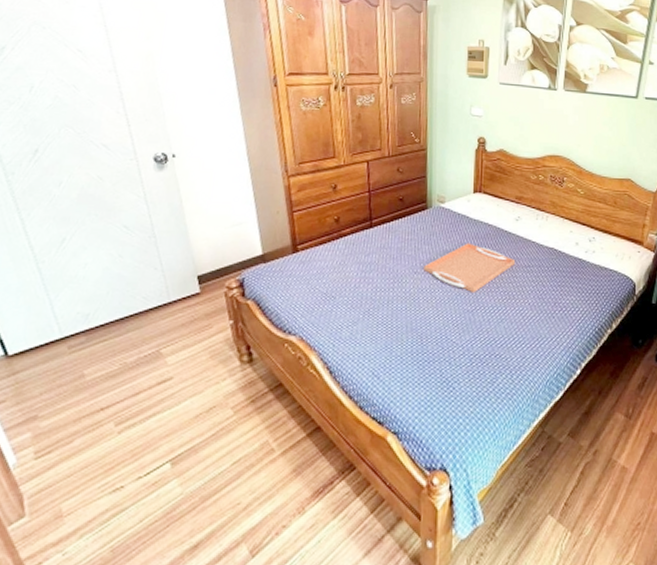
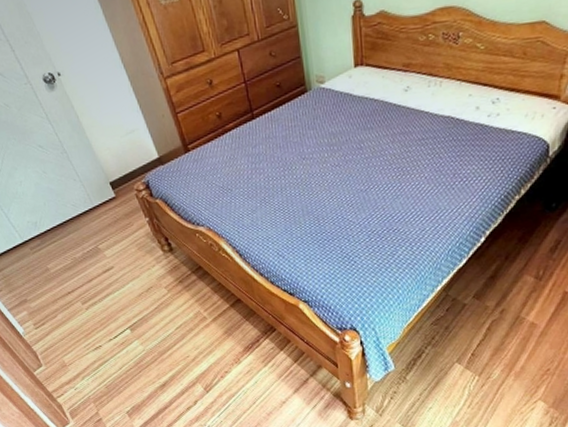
serving tray: present [424,243,515,294] -> none [311,122,407,173]

